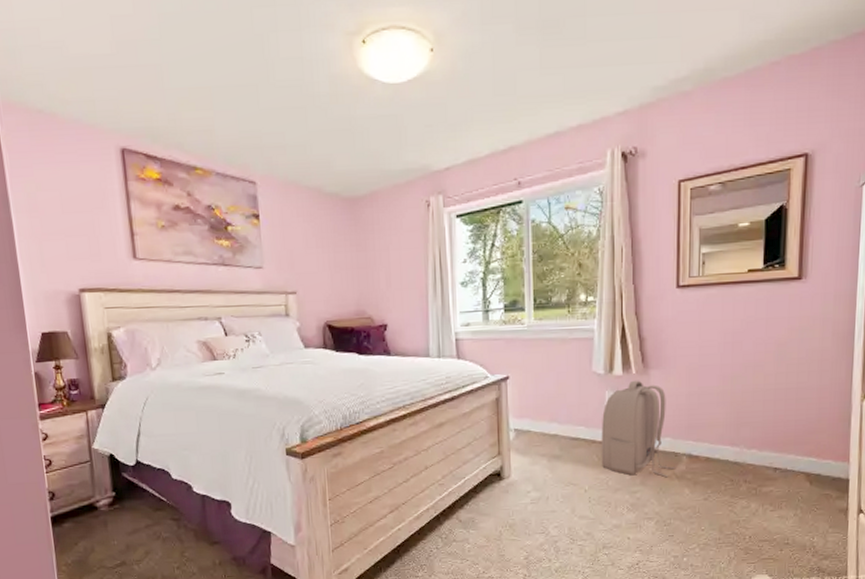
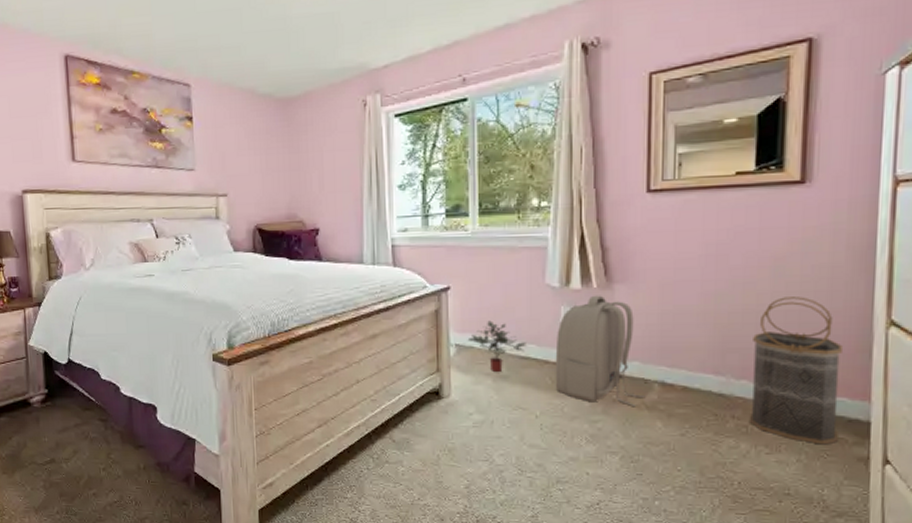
potted plant: none [525,406,576,452] -> present [467,320,526,371]
basket: none [757,376,829,501] -> present [749,297,842,445]

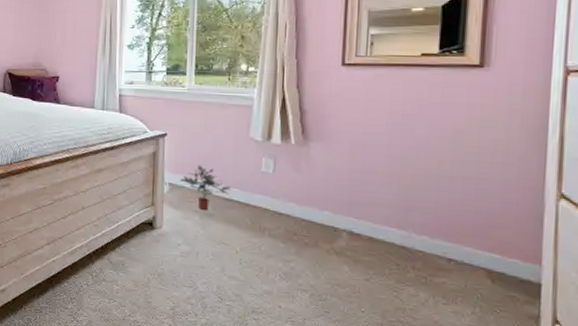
backpack: present [555,295,646,408] -> none [254,150,335,252]
basket: present [749,297,842,445] -> none [428,165,516,301]

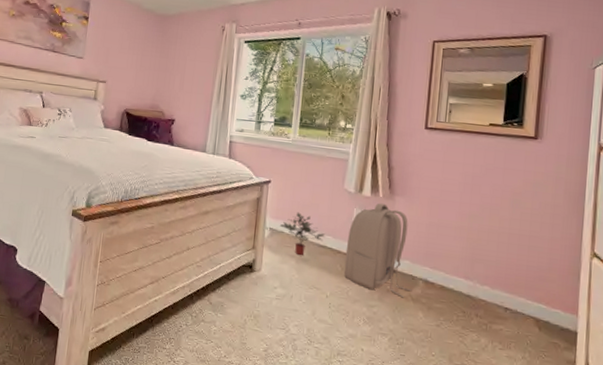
backpack: none [254,150,335,252] -> present [344,203,412,298]

